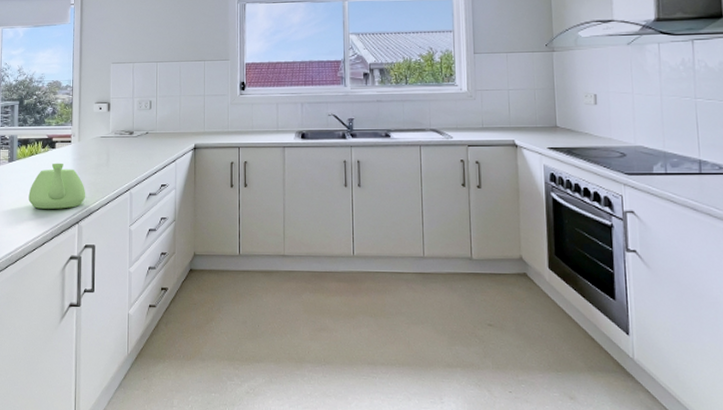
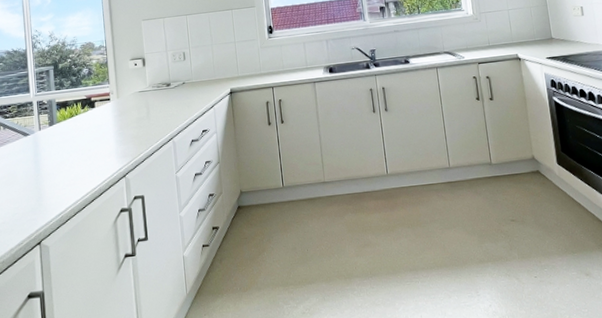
teapot: present [28,163,86,209] -> none [72,120,131,168]

